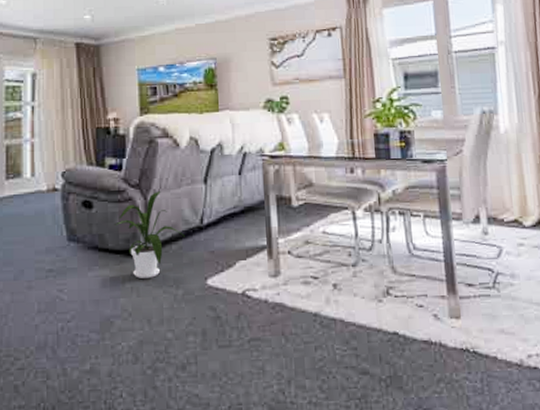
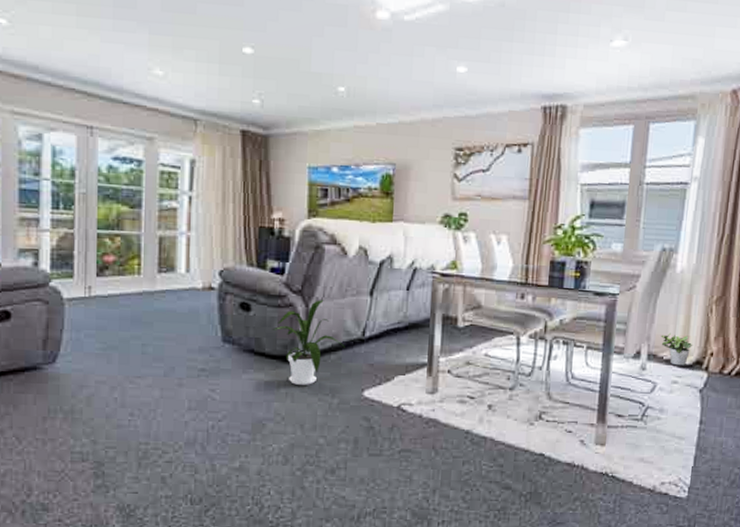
potted plant: none [497,193,532,227] -> present [660,332,693,366]

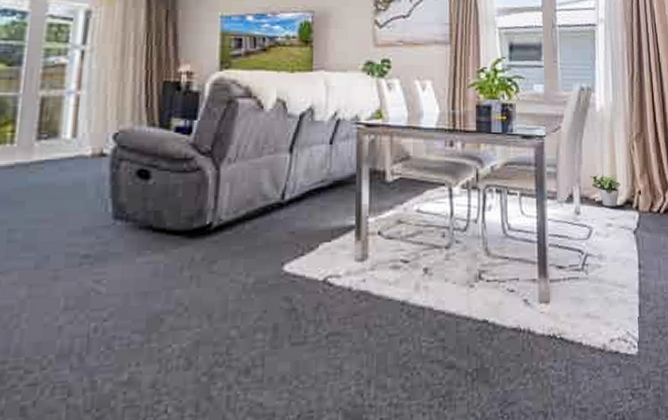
house plant: present [272,300,345,386] -> none [175,161,262,266]

